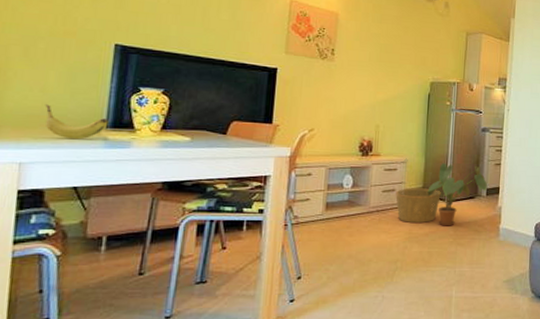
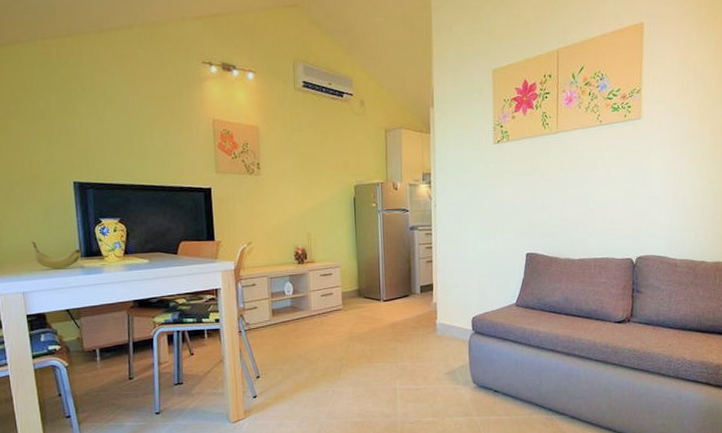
basket: present [395,188,441,224] -> none [333,290,376,324]
house plant: present [427,163,488,226] -> none [363,264,421,325]

